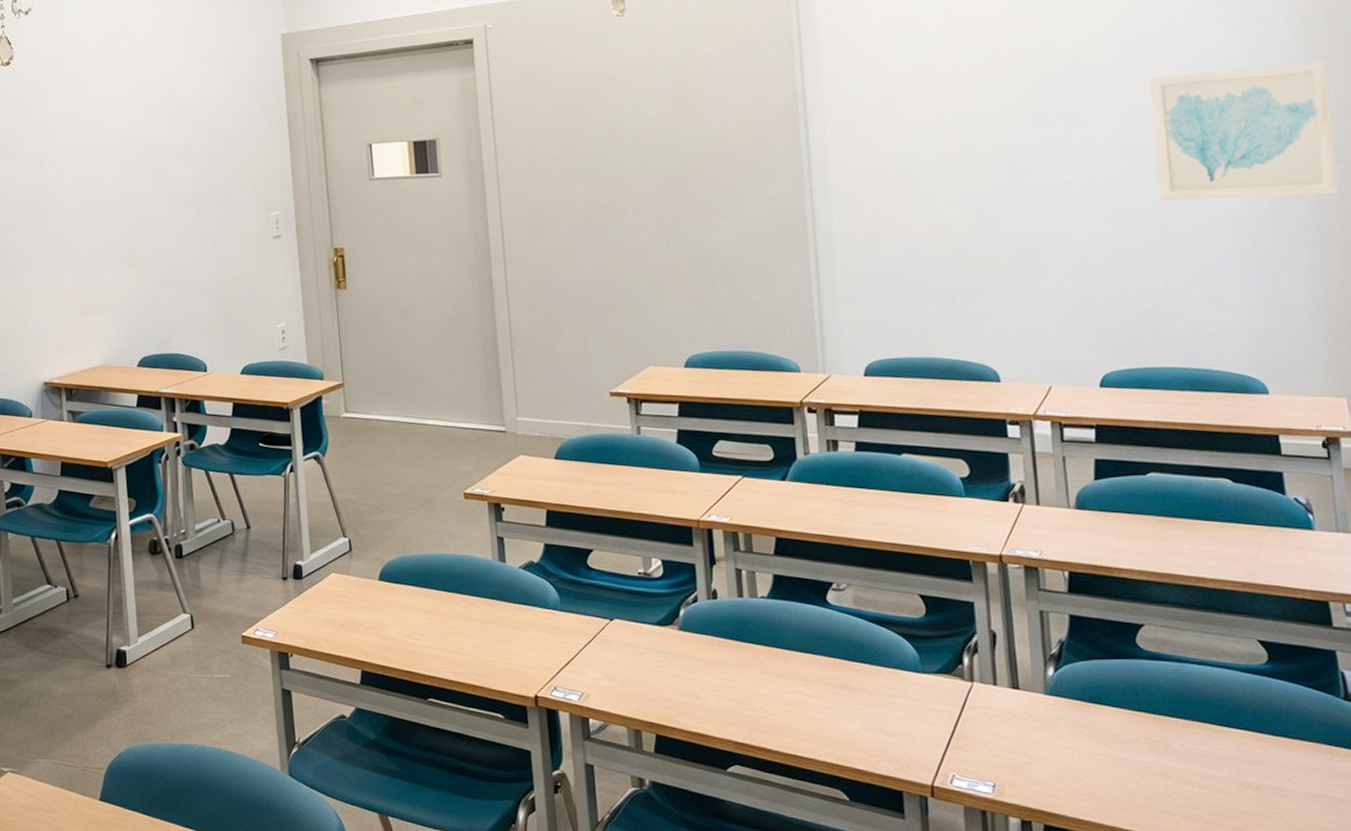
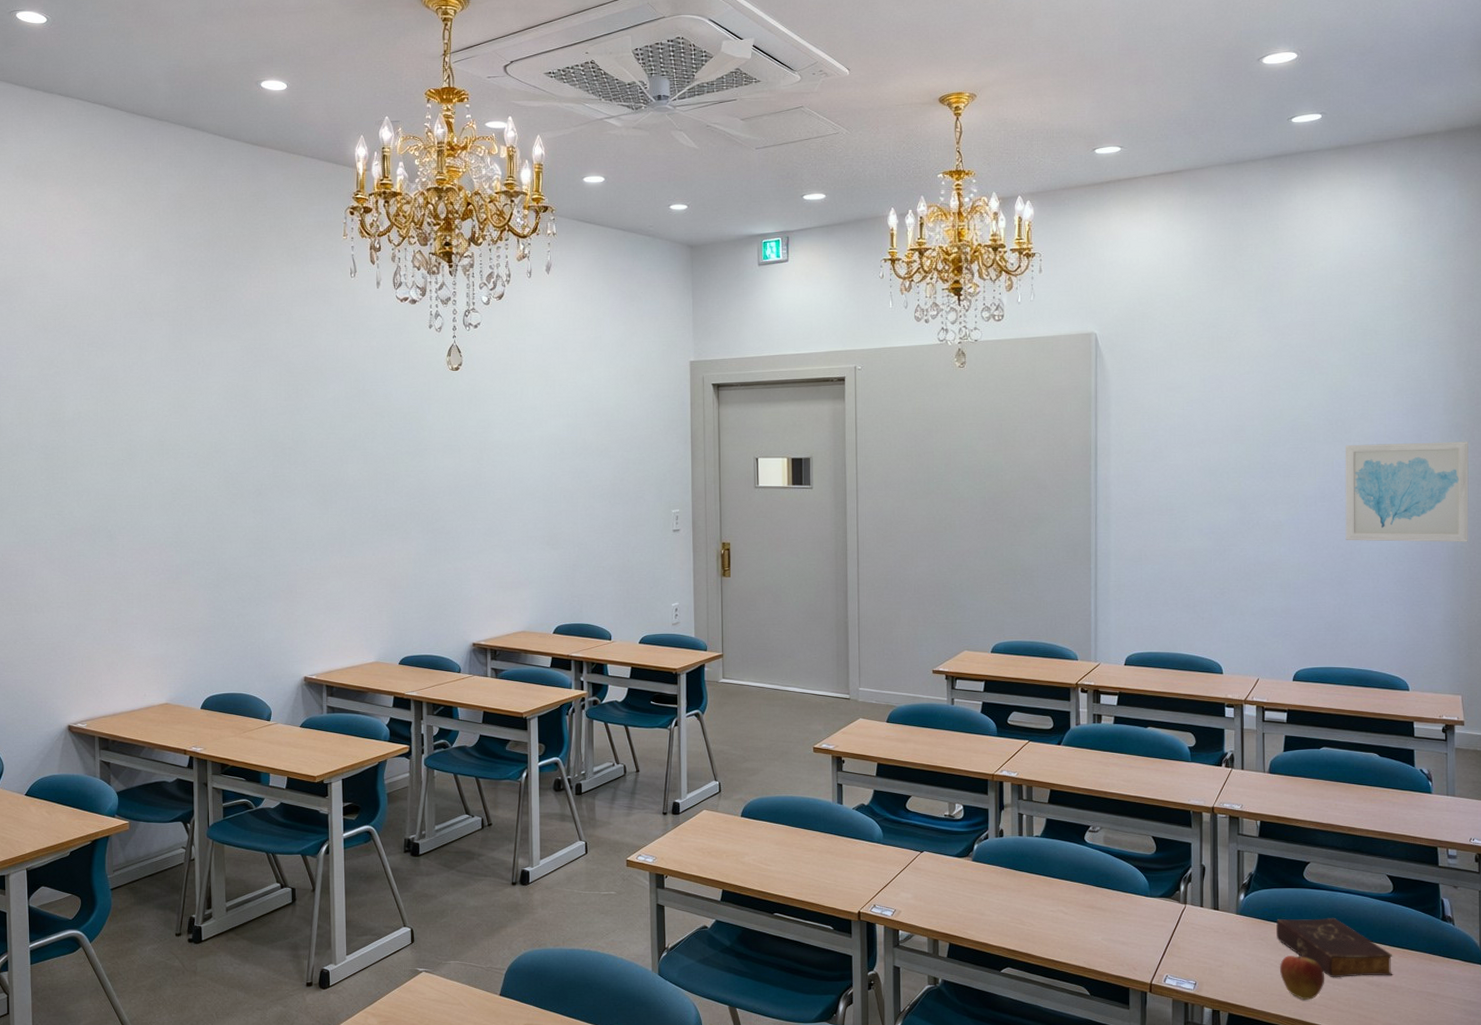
book: none [1102,698,1279,778] -> present [1276,918,1393,978]
apple: none [1112,739,1180,807] -> present [1280,948,1325,1000]

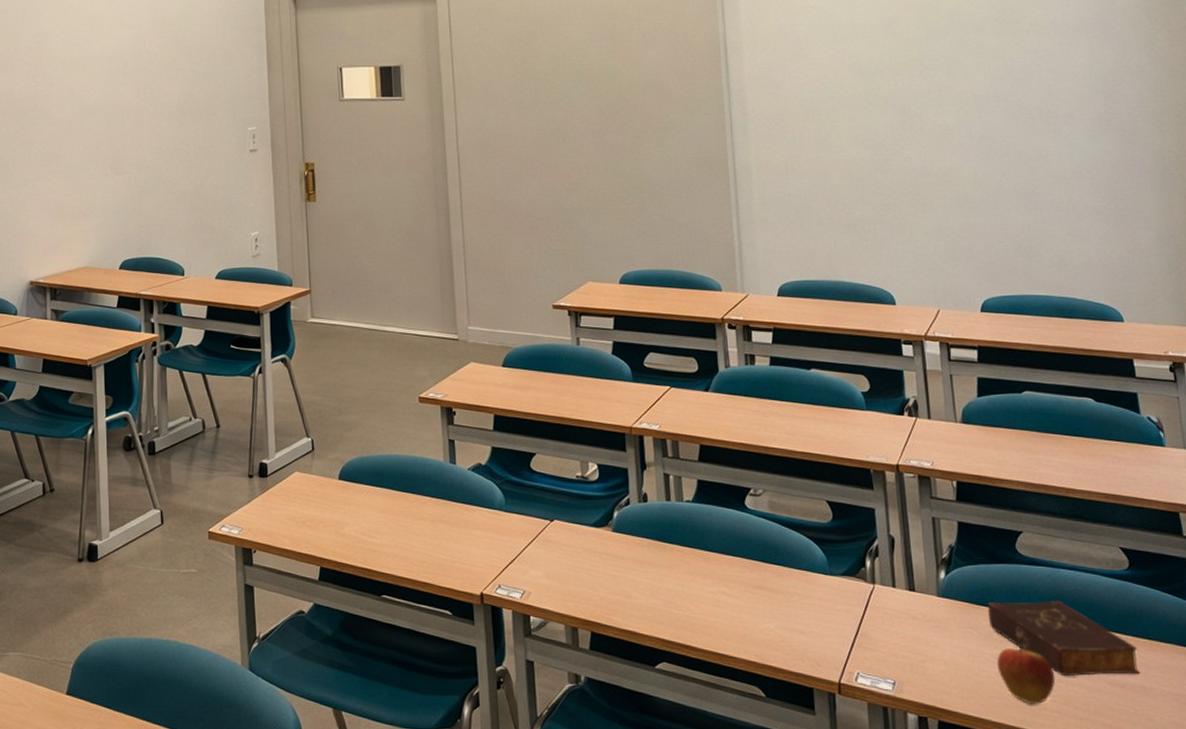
wall art: present [1345,442,1469,542] -> none [1018,28,1177,147]

